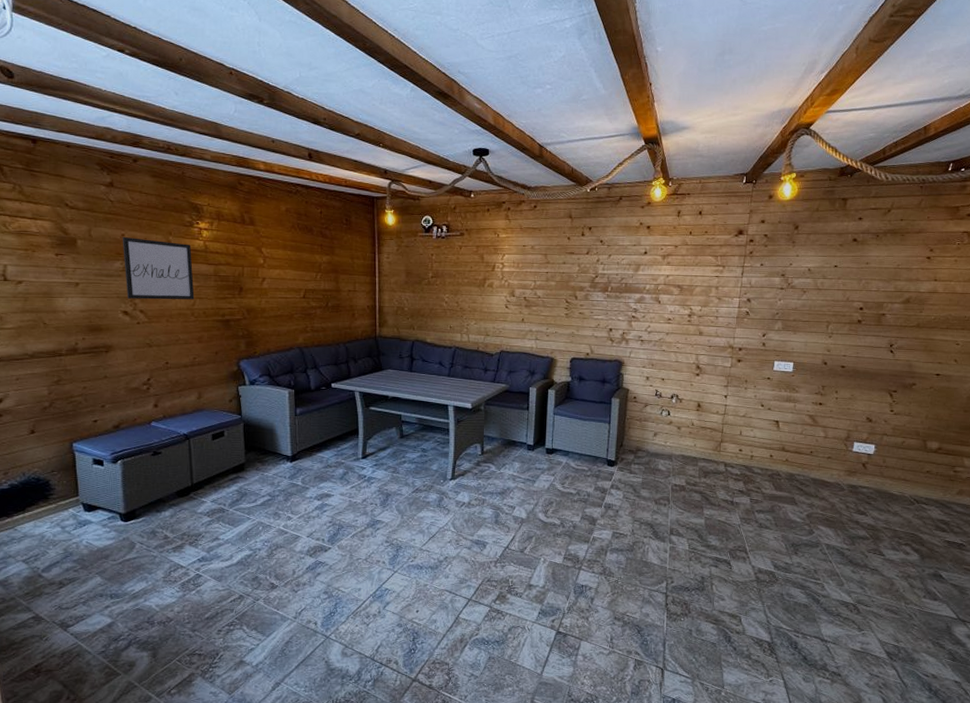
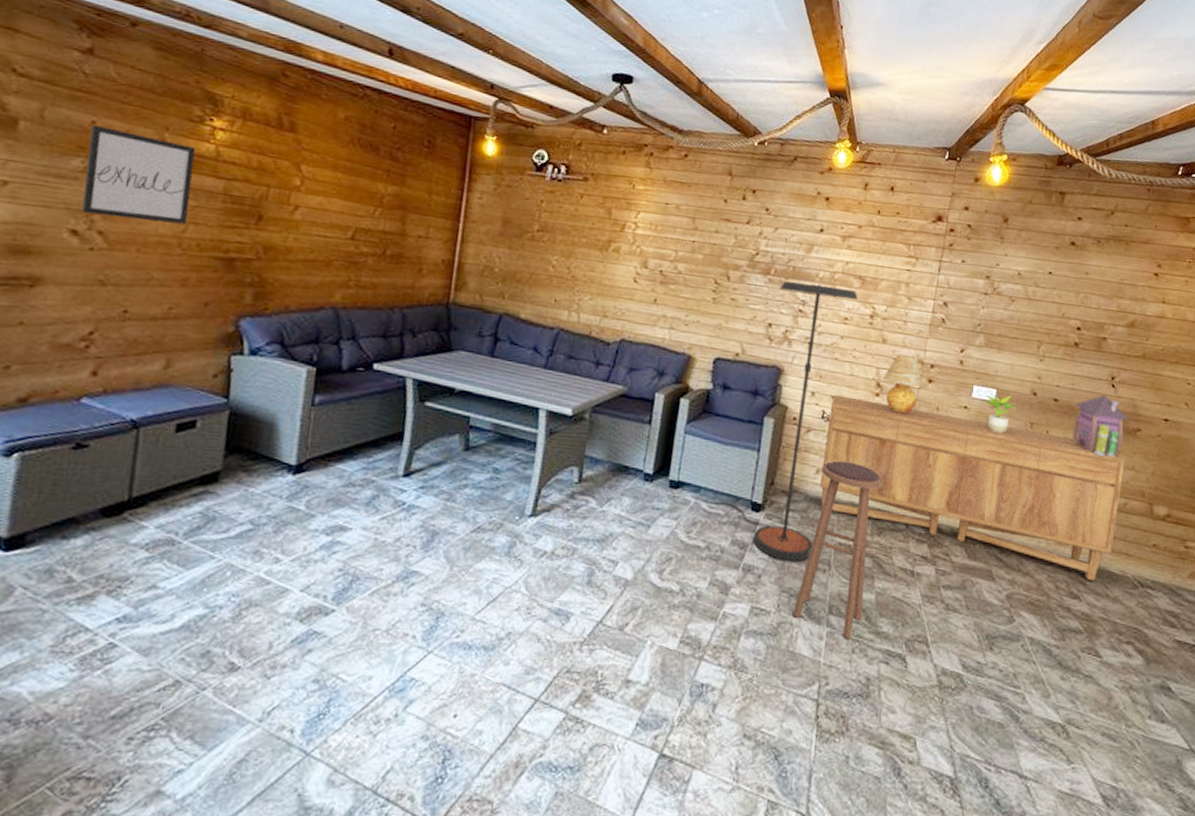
floor lamp: none [562,295,678,499] -> present [690,281,858,561]
stool: none [644,425,706,551] -> present [792,460,884,640]
sideboard: none [658,378,902,501] -> present [820,395,1125,581]
table lamp: none [701,343,734,387] -> present [883,354,924,414]
potted plant: none [784,365,810,396] -> present [984,392,1017,433]
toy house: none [857,359,905,407] -> present [1072,394,1129,458]

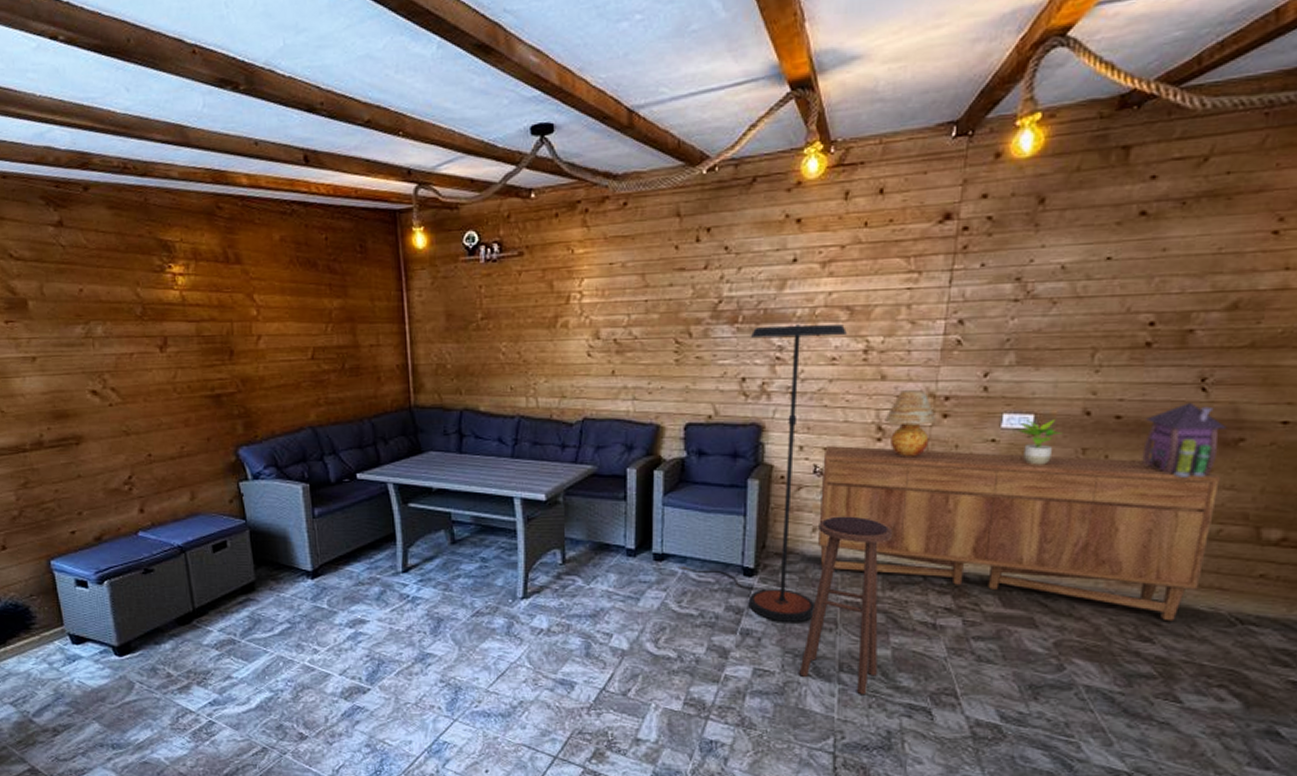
wall art: present [81,124,196,225] -> none [80,292,175,374]

